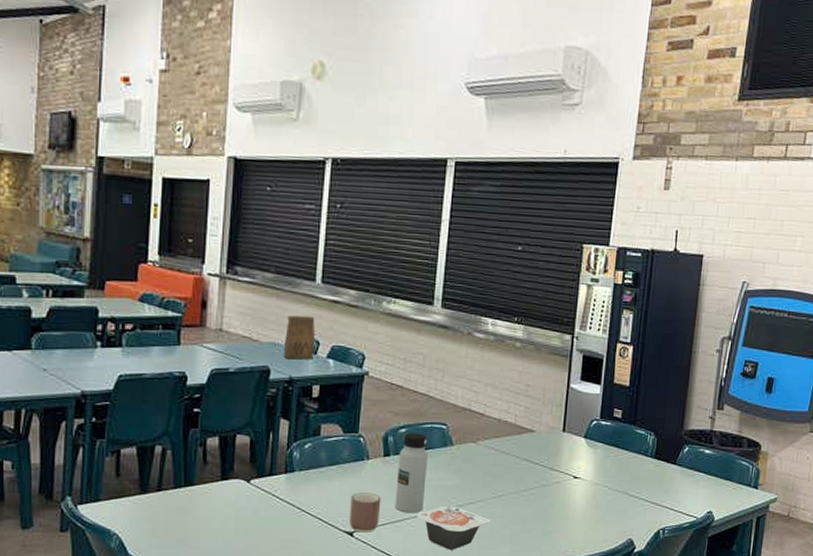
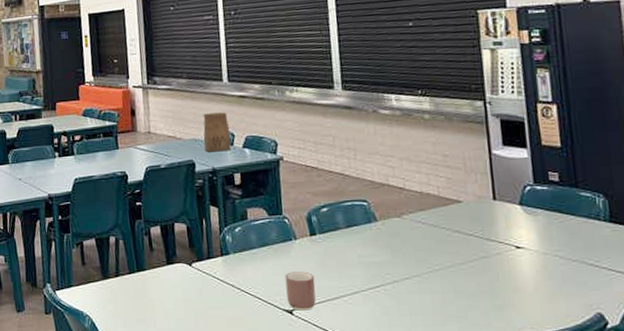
water bottle: present [395,433,428,513] -> none [324,211,358,290]
food container: present [416,505,491,550] -> none [352,282,432,327]

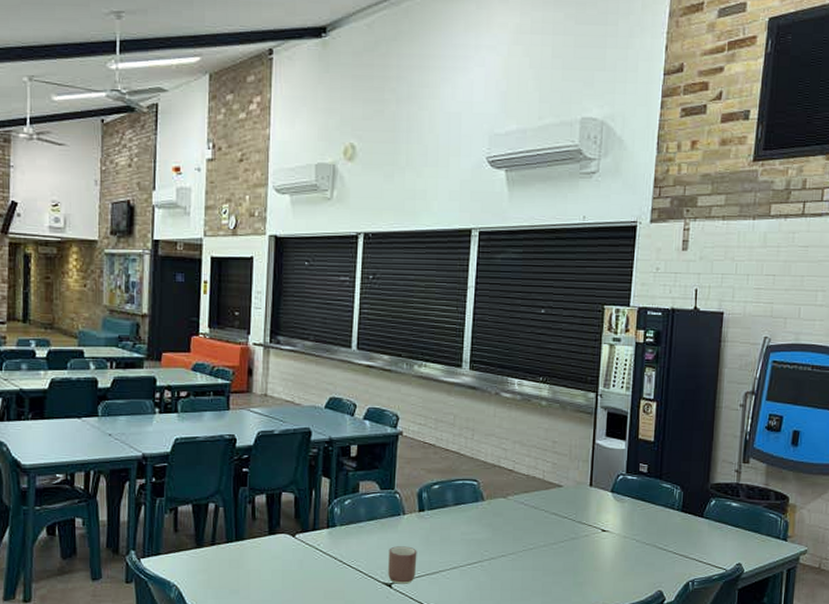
paper bag: present [203,112,231,153] -> none [323,380,353,422]

